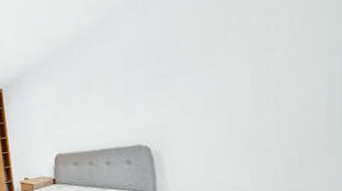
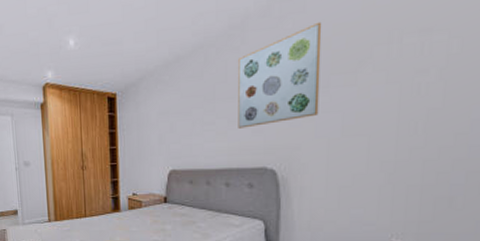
wall art: none [109,10,183,112] -> present [238,21,322,129]

